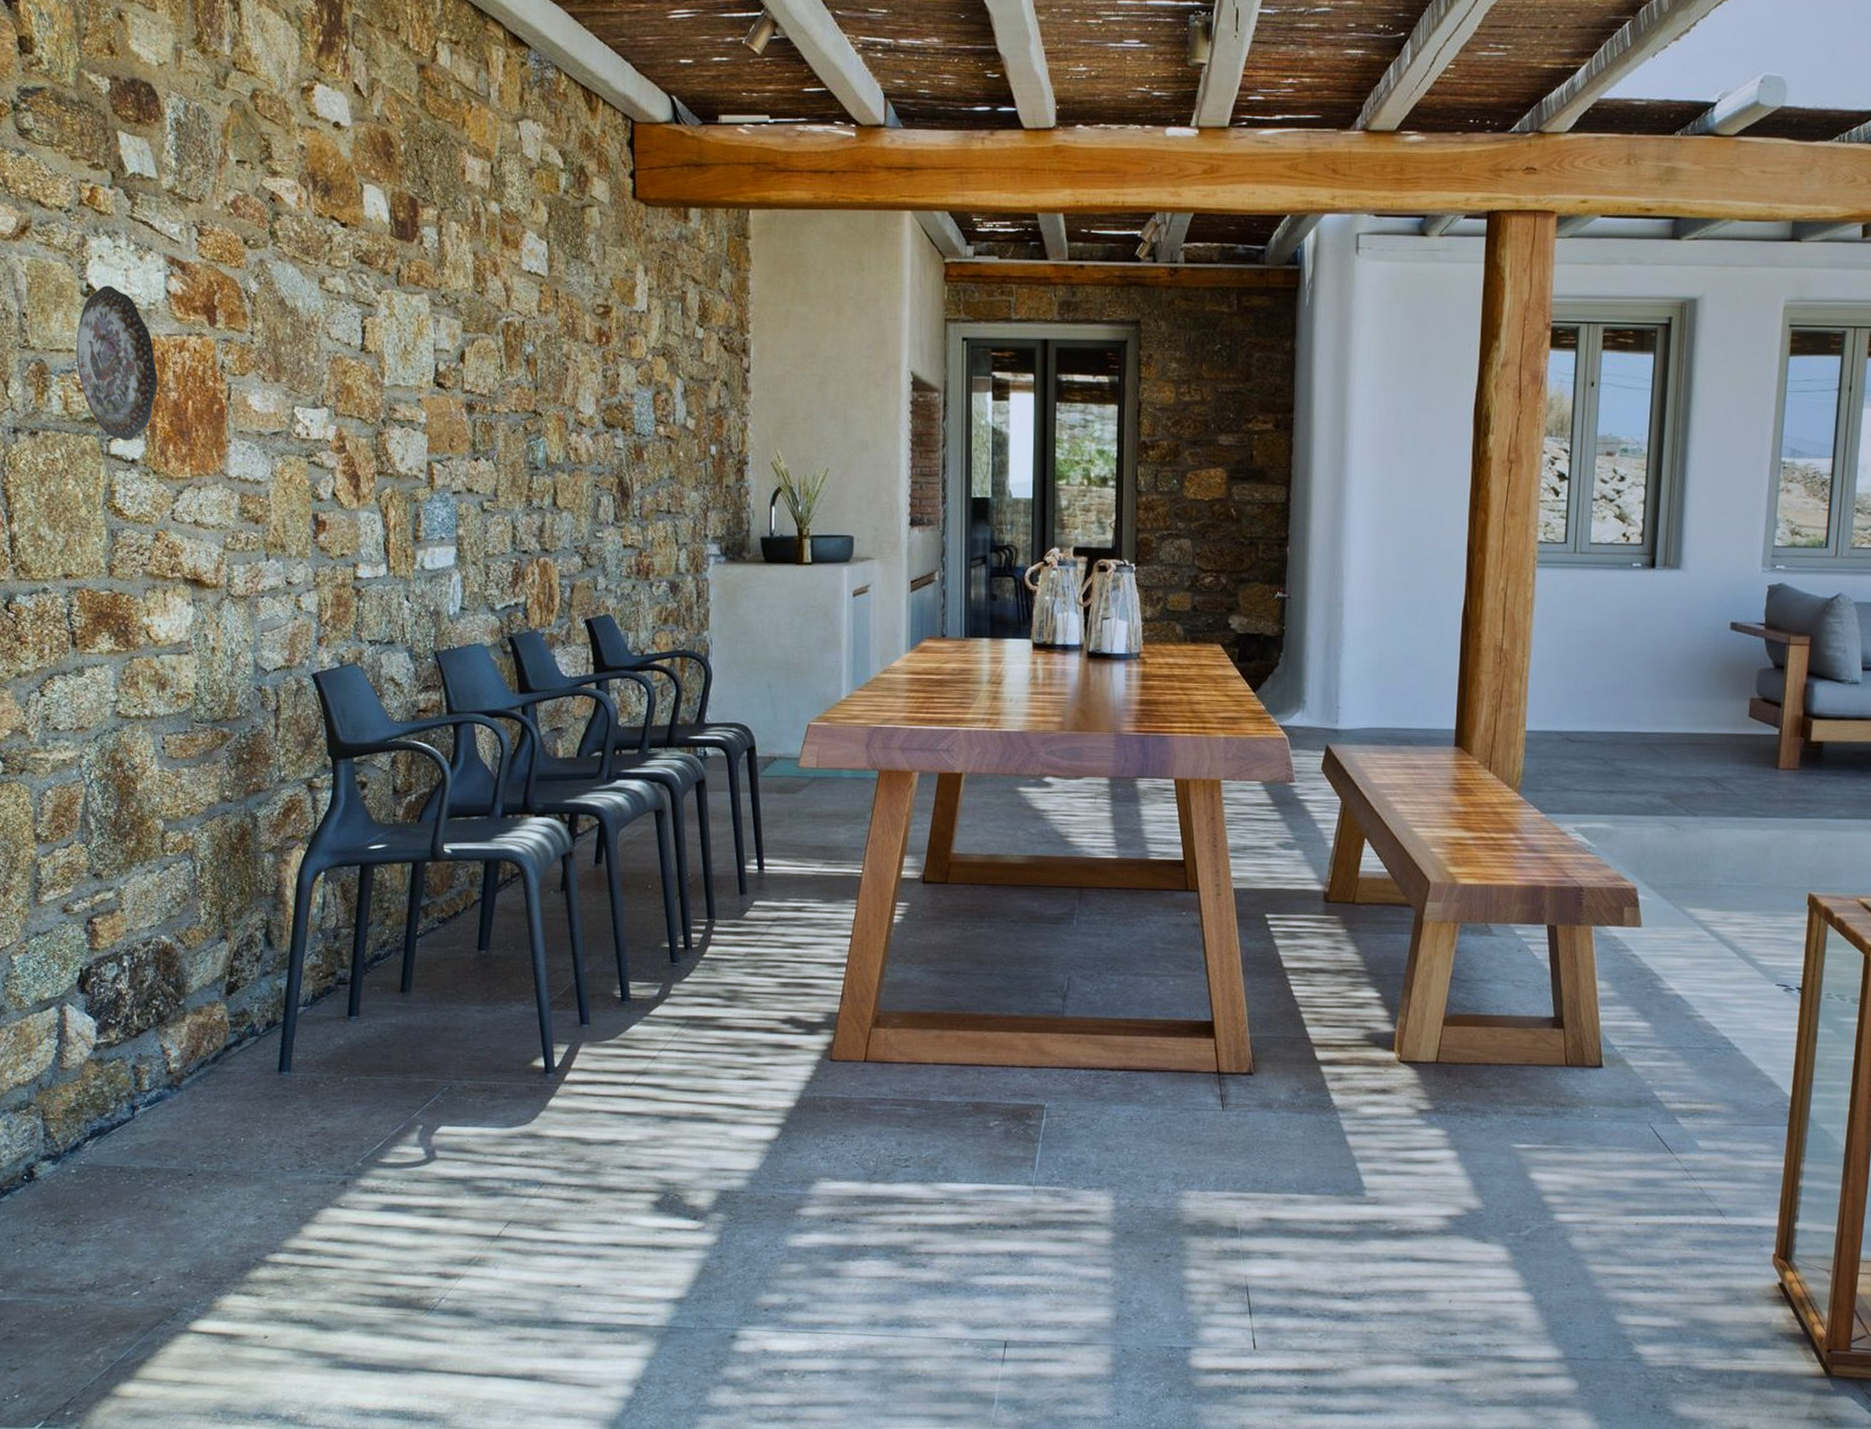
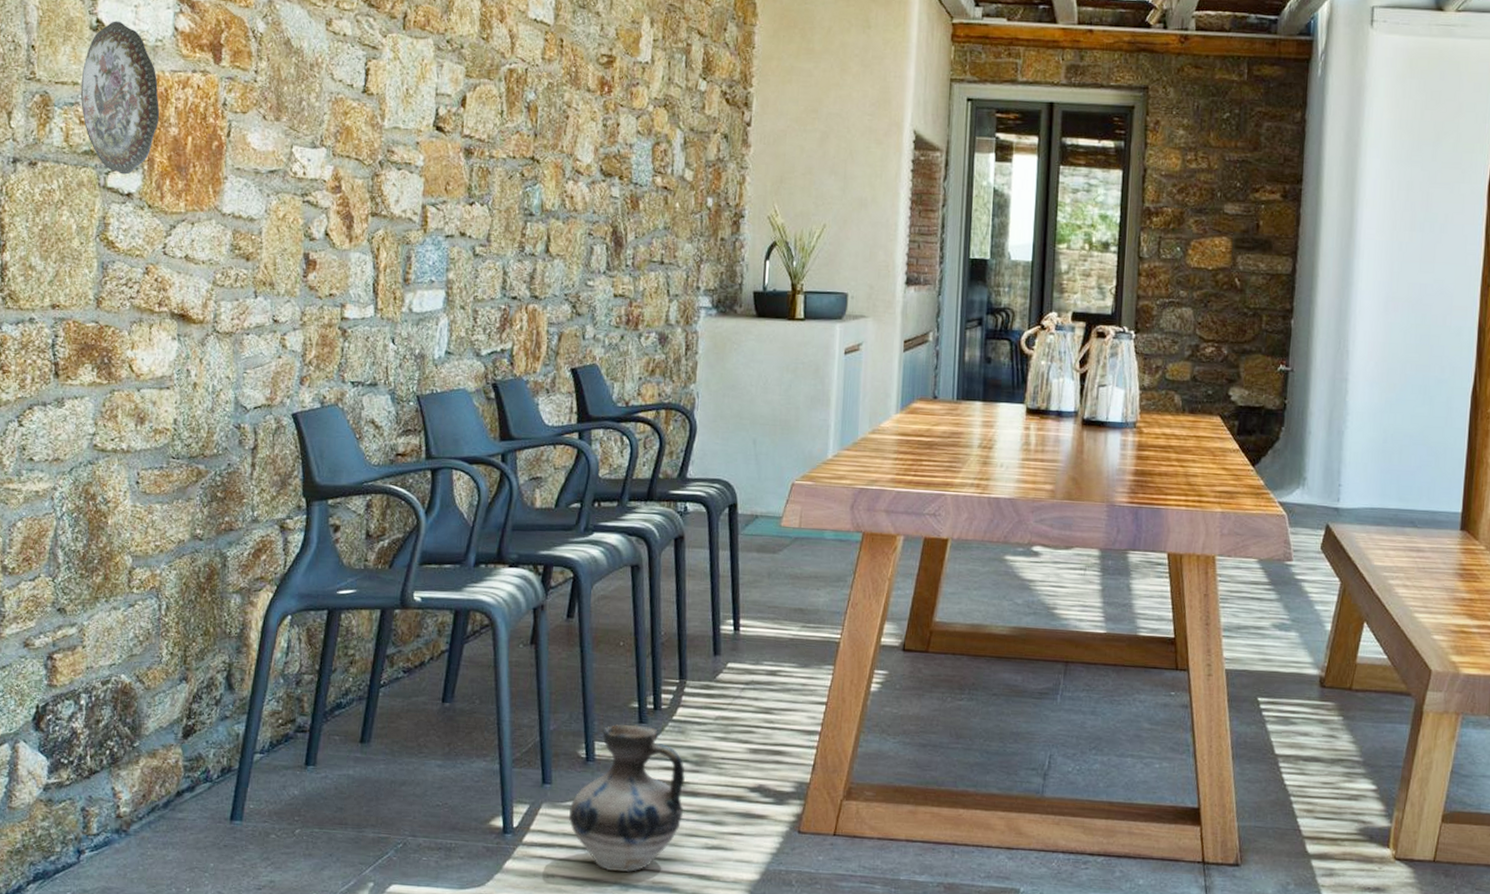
ceramic jug: none [608,964,719,1105] -> present [569,724,685,872]

